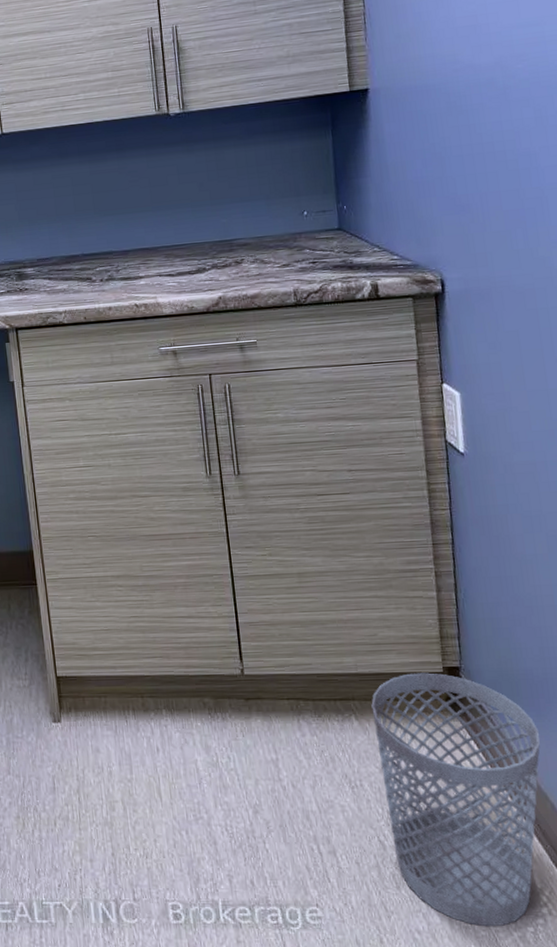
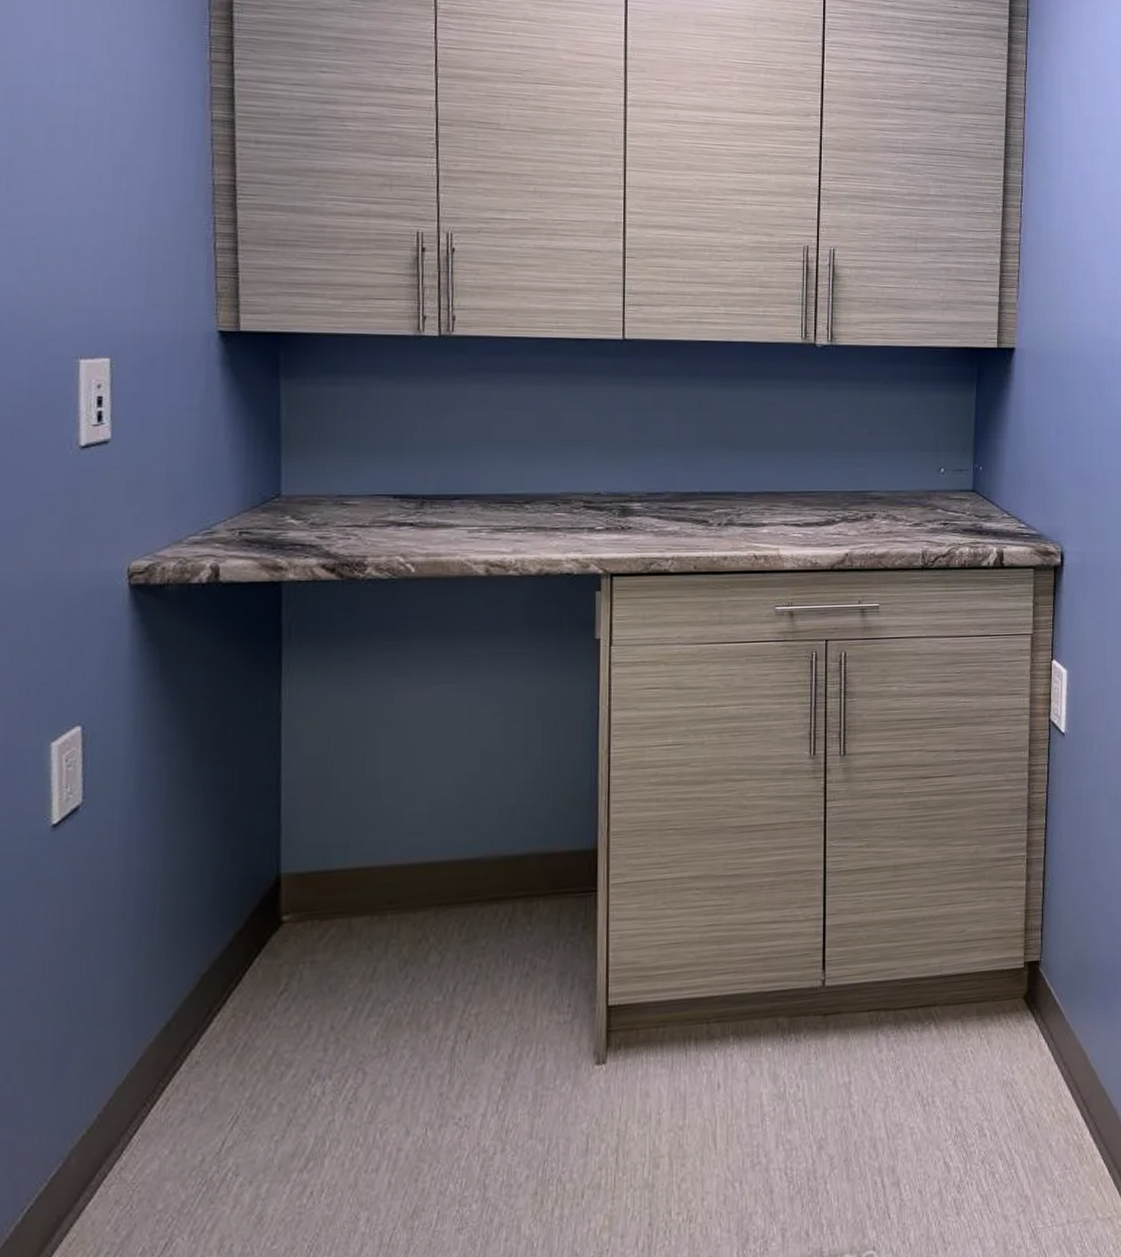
wastebasket: present [371,672,540,927] -> none [952,969,1105,1244]

